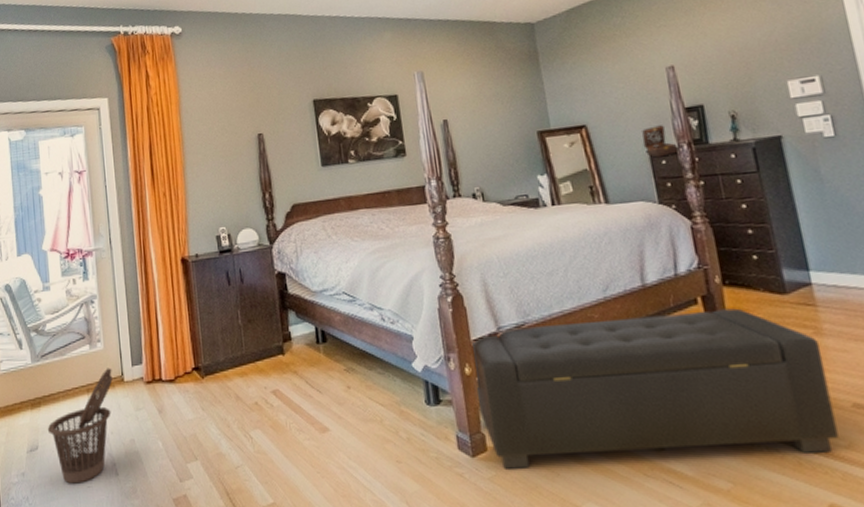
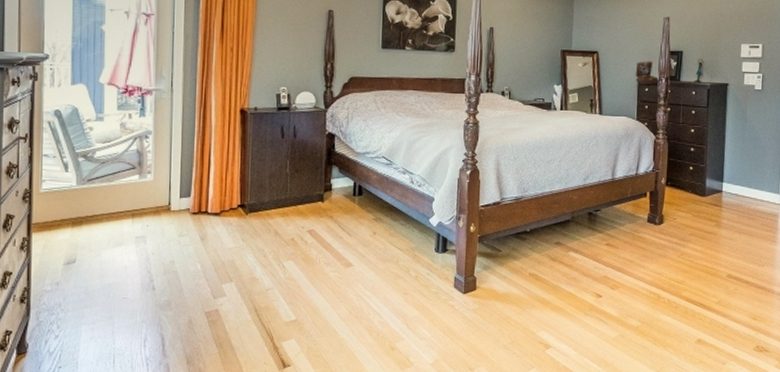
laundry basket: present [47,368,113,484] -> none [87,197,160,295]
ottoman: present [473,308,839,469] -> none [475,200,718,305]

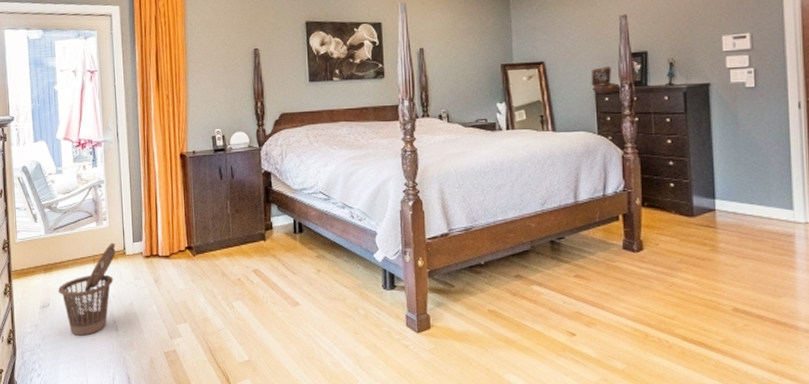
laundry basket: none [87,197,160,295] -> present [57,242,116,336]

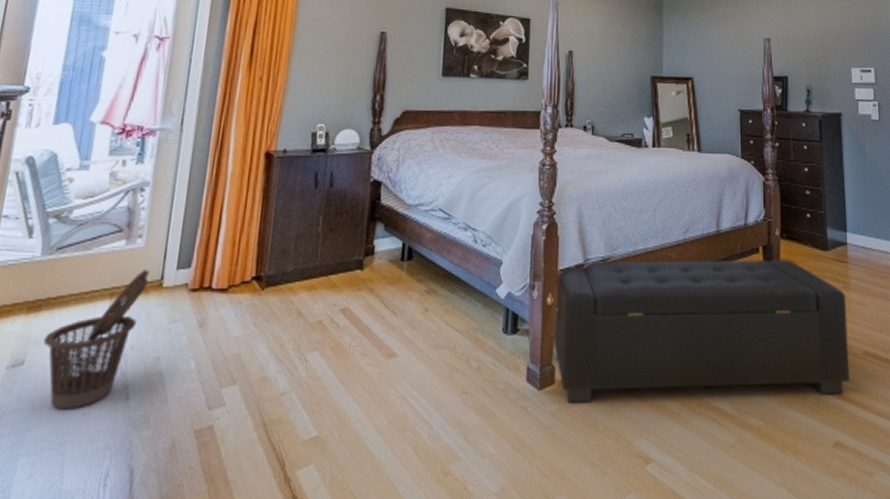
ottoman: none [424,226,717,345] -> present [553,259,850,403]
jewelry box: present [591,67,621,95] -> none [736,88,763,117]

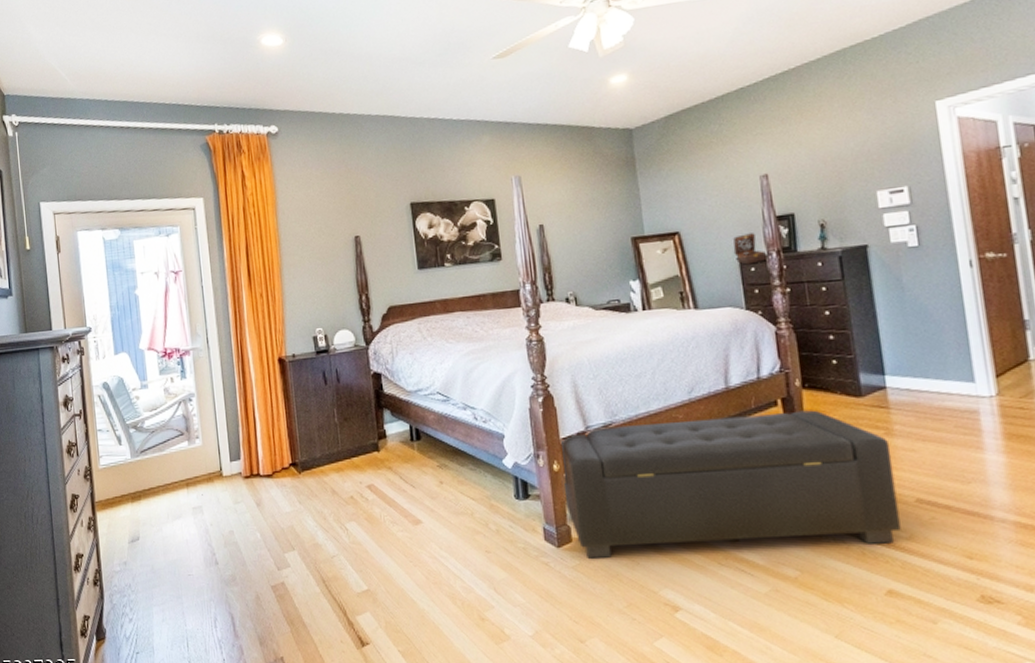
laundry basket: present [43,269,150,410] -> none [148,463,212,572]
jewelry box: none [736,88,763,117] -> present [733,233,768,265]

